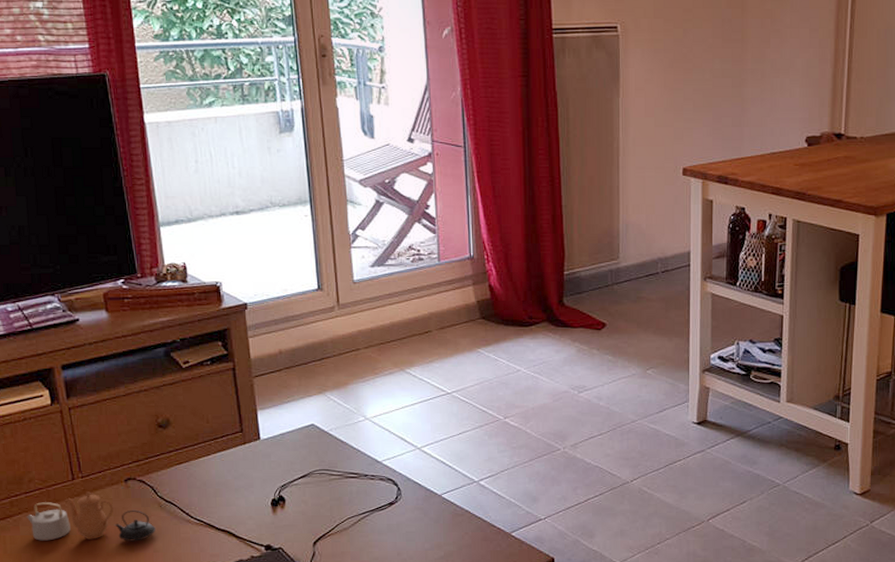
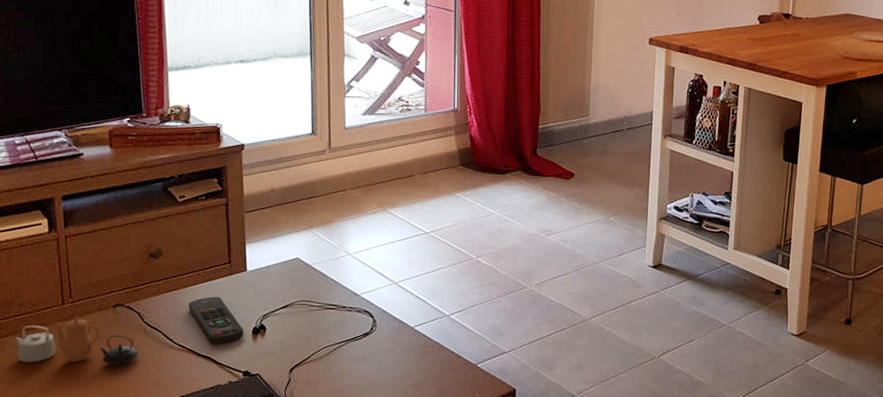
remote control: none [202,468,263,518] -> present [188,297,244,345]

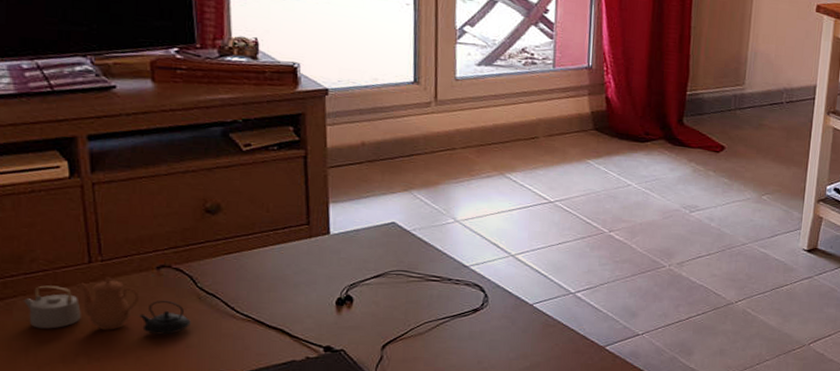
remote control: present [188,297,244,345] -> none [255,261,326,316]

